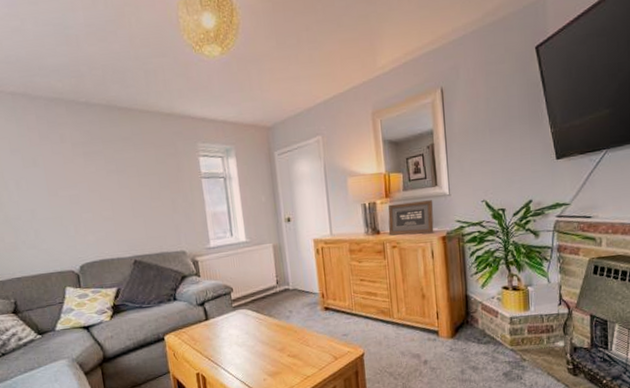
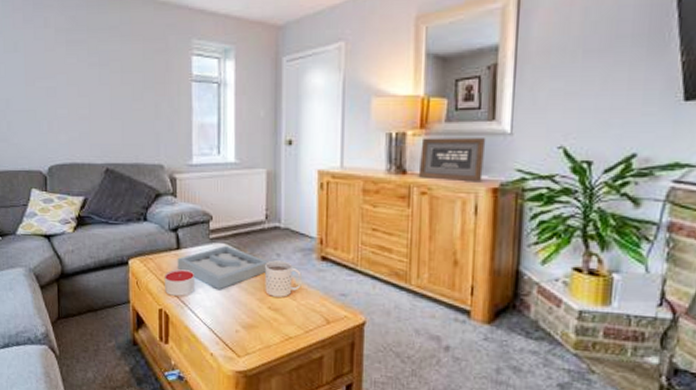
candle: none [198,336,226,360] -> present [165,269,196,296]
decorative tray: none [207,310,284,349] -> present [177,245,270,290]
mug: none [280,315,312,346] -> present [264,260,302,297]

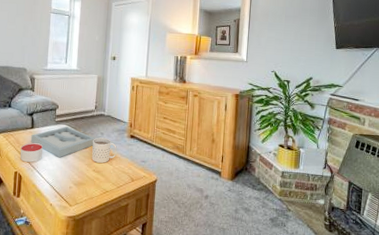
picture frame: present [418,138,486,182] -> none [193,61,233,90]

